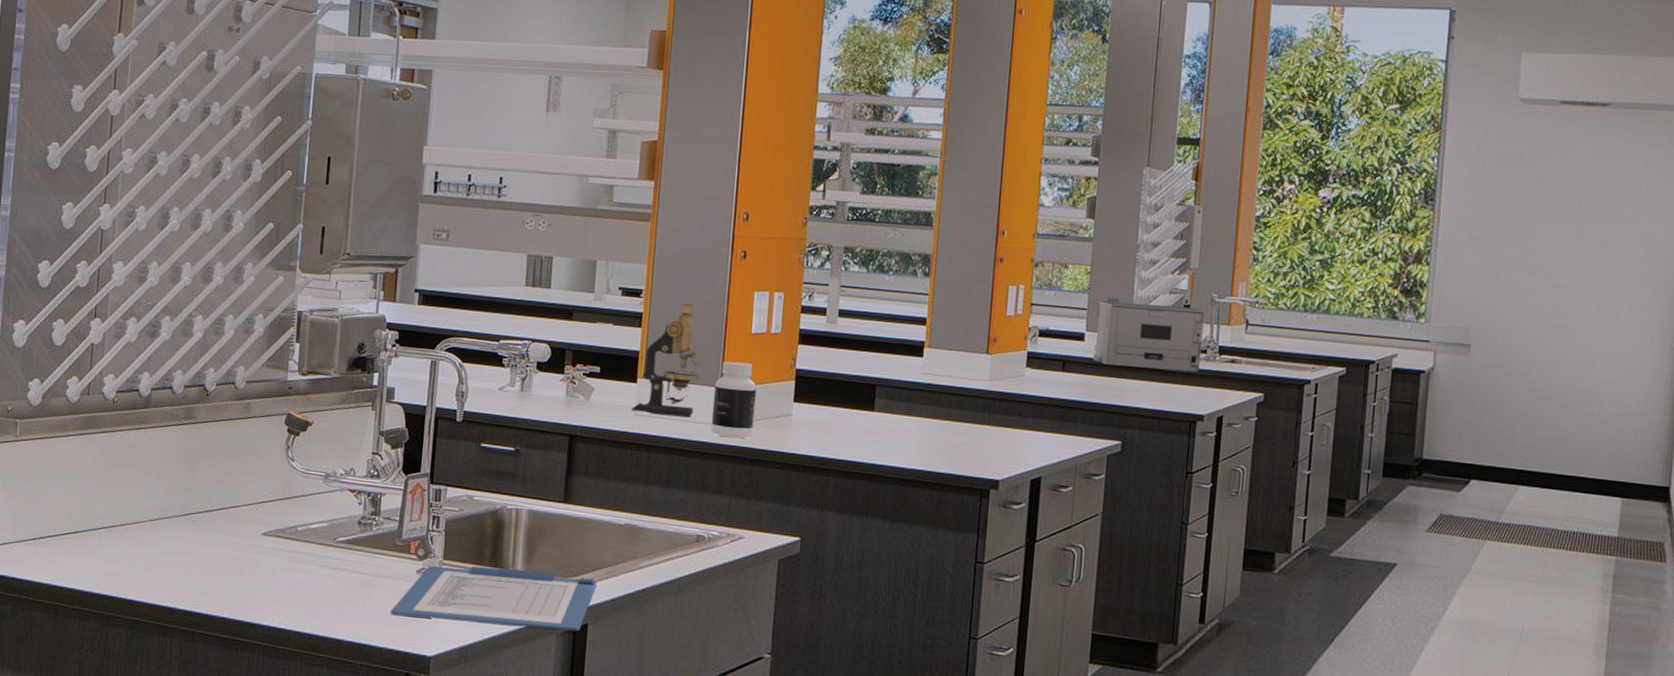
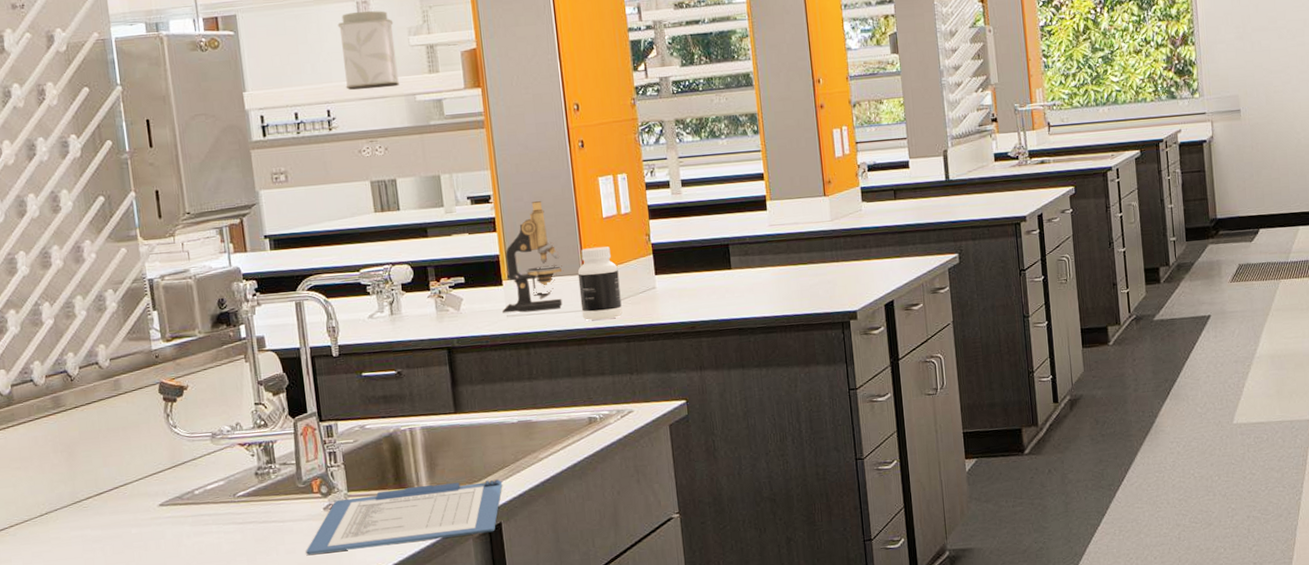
container: none [522,85,582,165] -> present [337,10,400,91]
printer: present [1092,298,1205,373] -> none [915,120,1015,186]

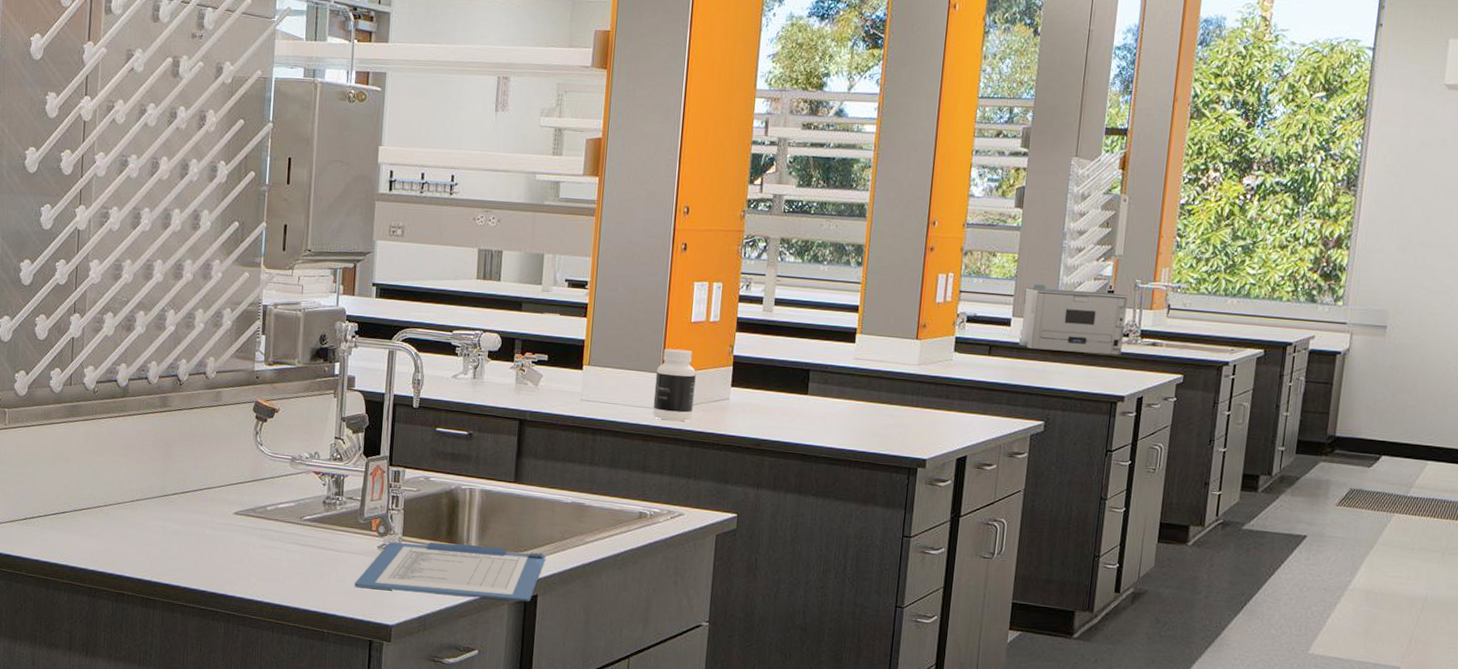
container: present [337,10,400,91] -> none [473,86,529,163]
microscope: present [501,200,564,313] -> none [576,294,644,403]
printer: none [915,120,1015,186] -> present [1018,284,1128,356]

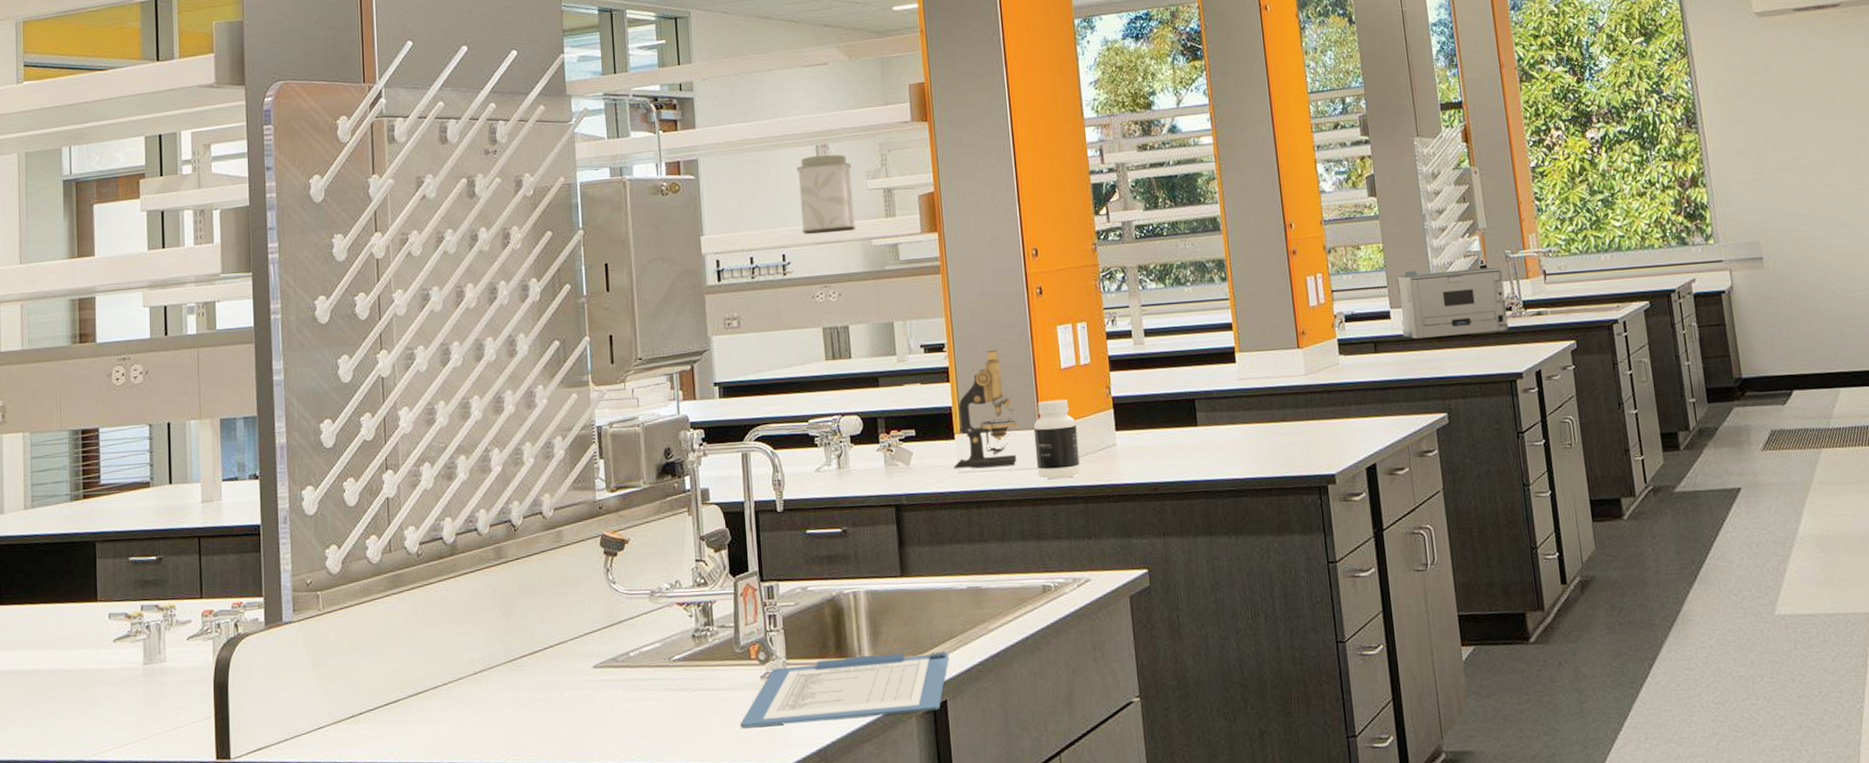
container: none [473,86,529,163] -> present [796,154,856,235]
microscope: none [576,294,644,403] -> present [953,349,1019,469]

